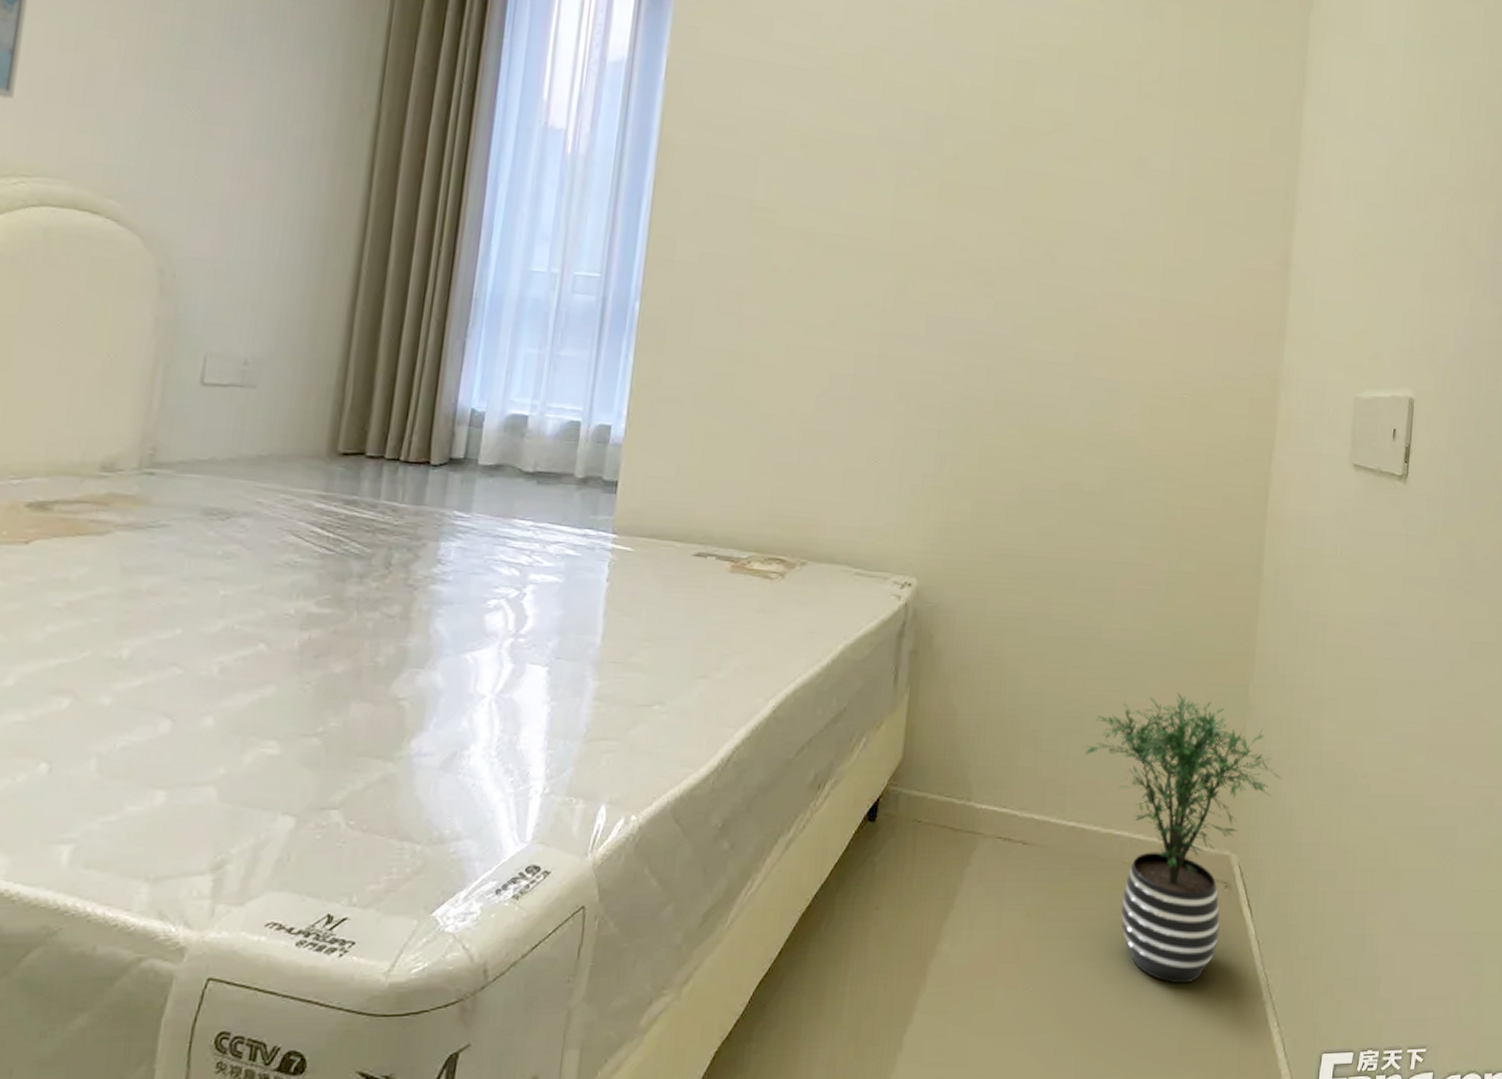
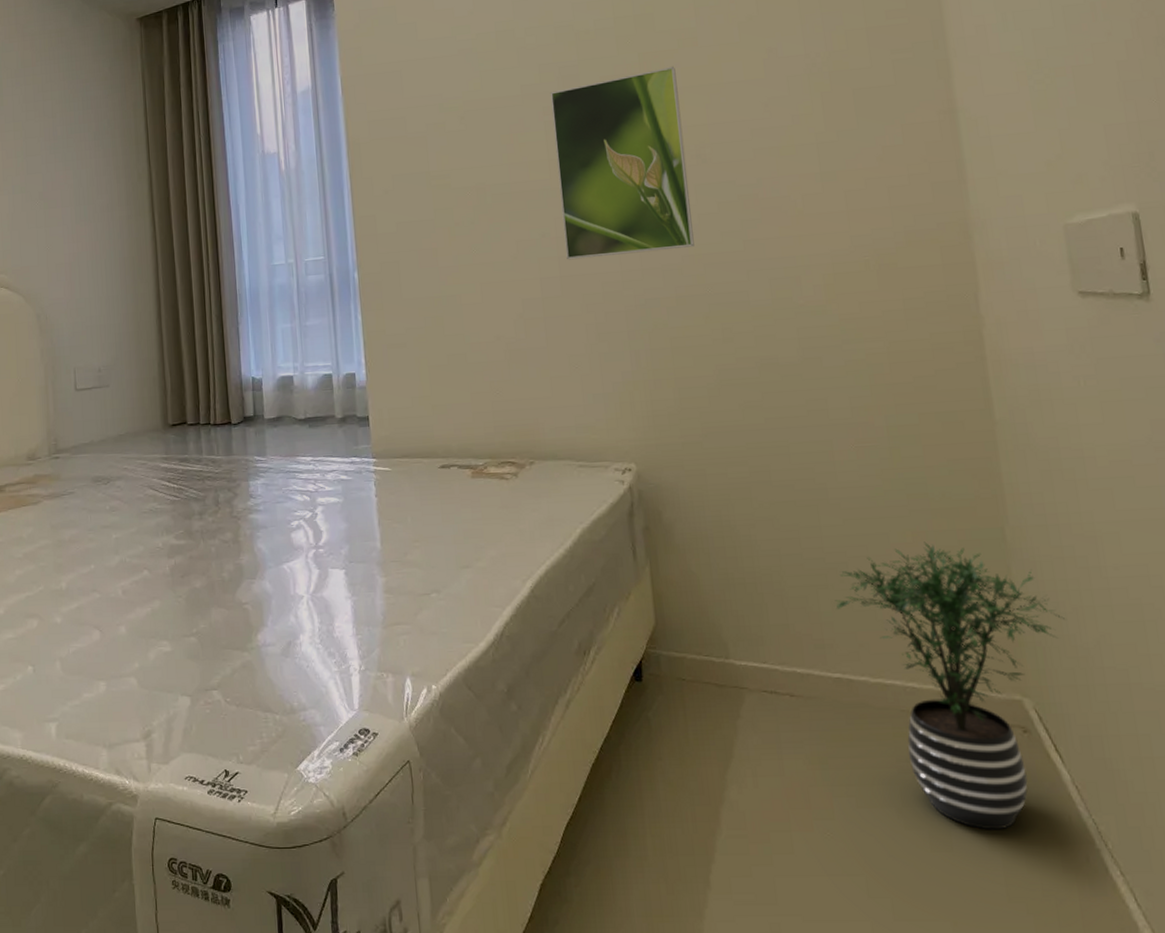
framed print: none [890,142,1045,350] -> present [550,66,695,260]

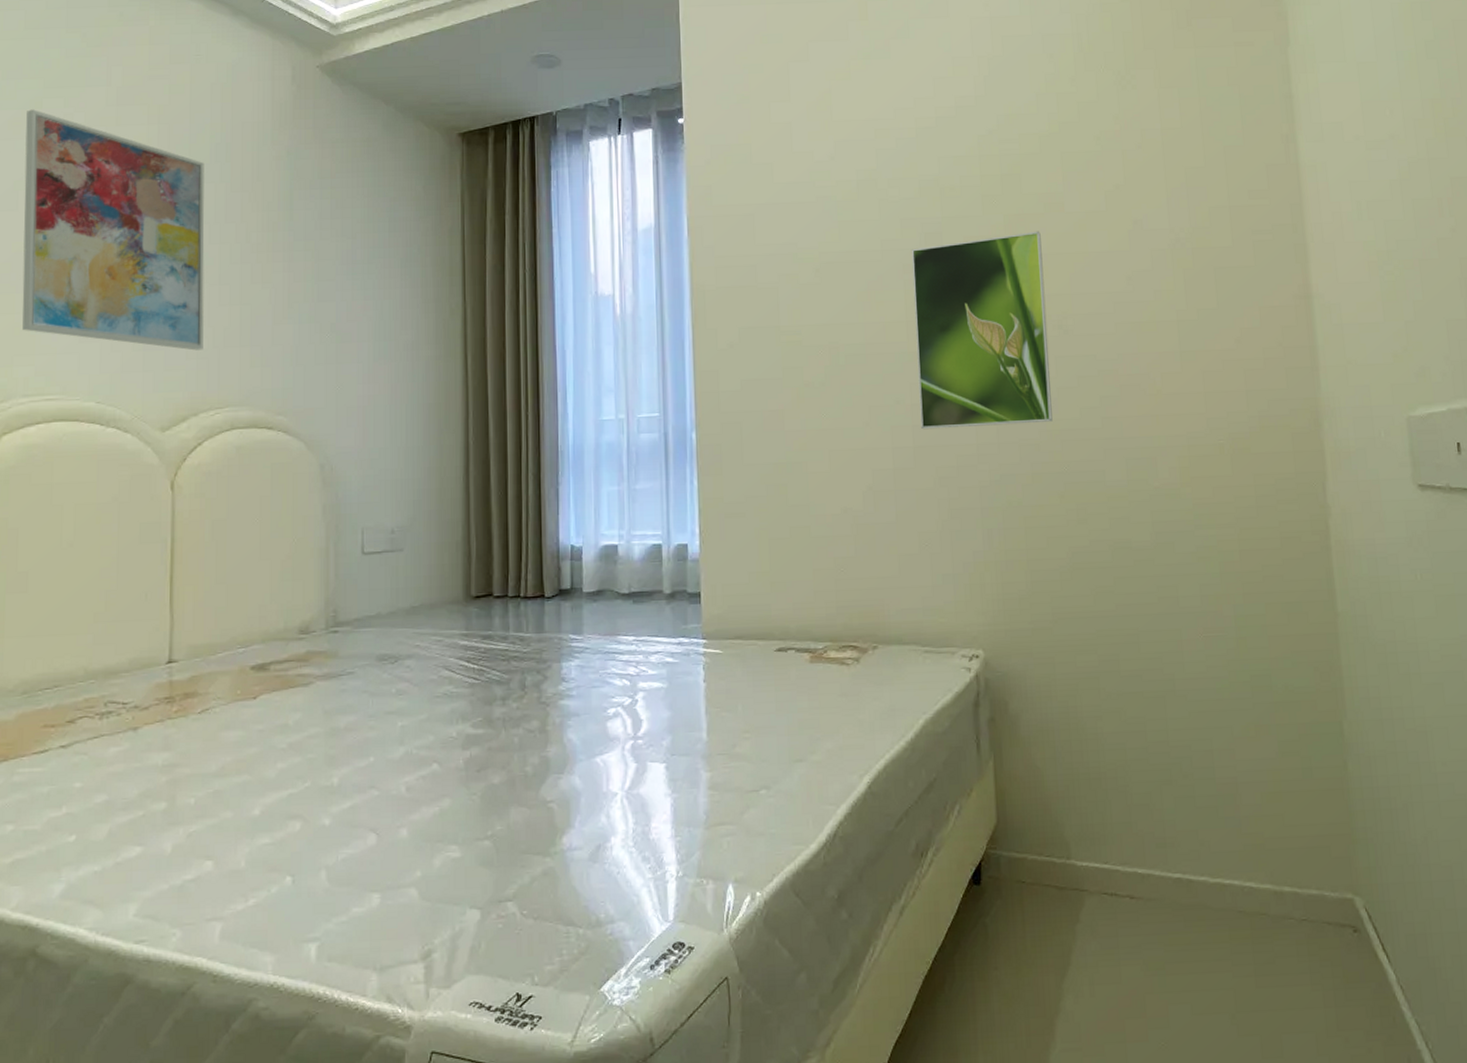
potted plant: present [835,541,1065,830] -> none [1178,735,1396,1034]

